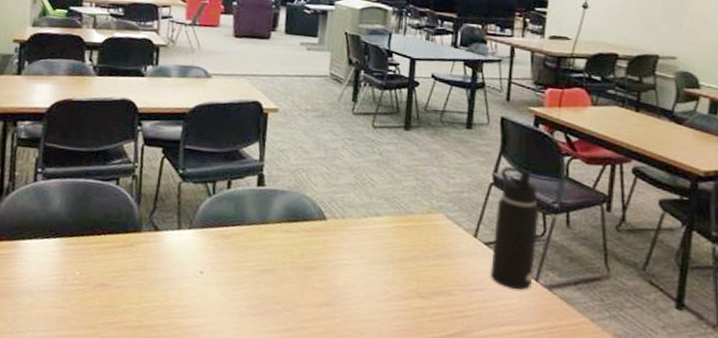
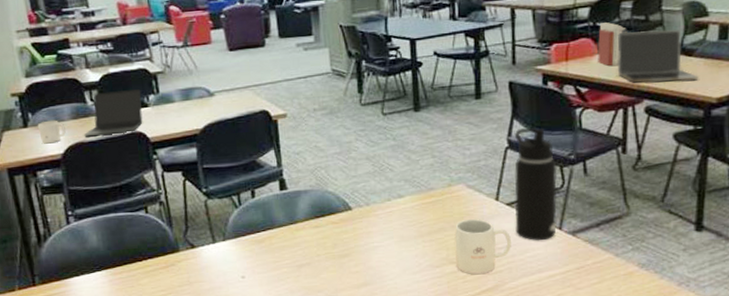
mug: none [30,72,58,96] -> present [37,120,66,144]
laptop: none [74,54,141,99] -> present [84,89,143,137]
mug: none [424,252,485,316] -> present [454,218,511,275]
books: none [590,76,621,120] -> present [597,21,627,66]
laptop: none [609,89,687,149] -> present [617,30,699,83]

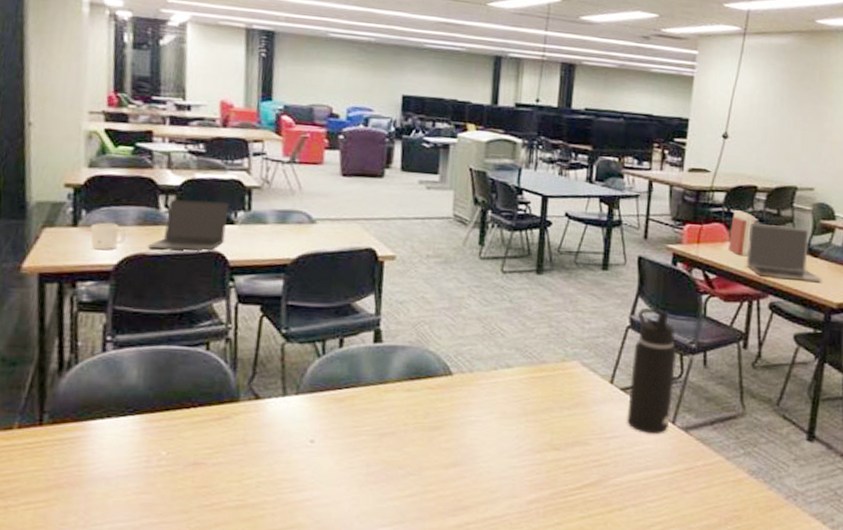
mug: present [454,218,511,275] -> none [559,400,621,466]

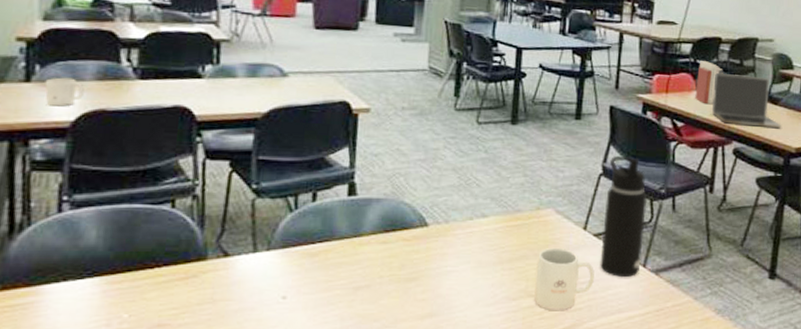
laptop: present [148,199,230,251] -> none [108,52,197,106]
mug: none [559,400,621,466] -> present [534,247,594,311]

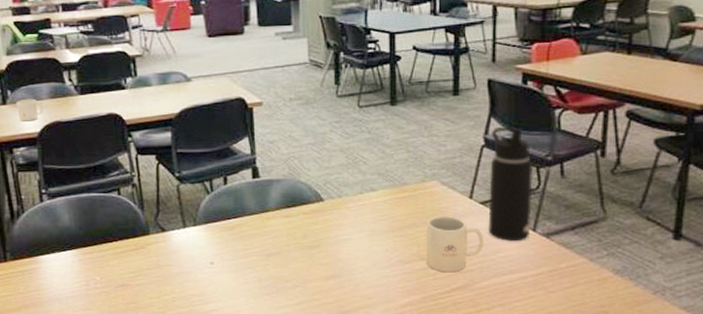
books: present [695,60,723,104] -> none [580,22,611,67]
laptop: present [712,73,782,128] -> none [600,33,683,87]

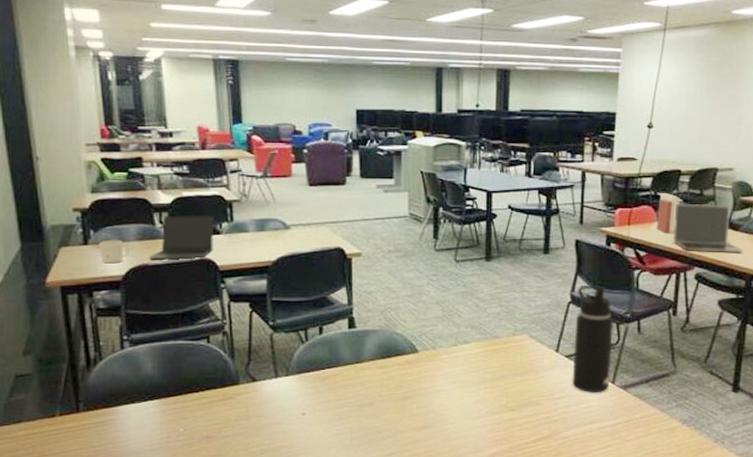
laptop: none [61,72,119,117] -> present [149,215,214,260]
mug: present [425,215,483,273] -> none [514,368,567,423]
books: none [580,22,611,67] -> present [657,192,684,233]
laptop: none [600,33,683,87] -> present [674,204,743,253]

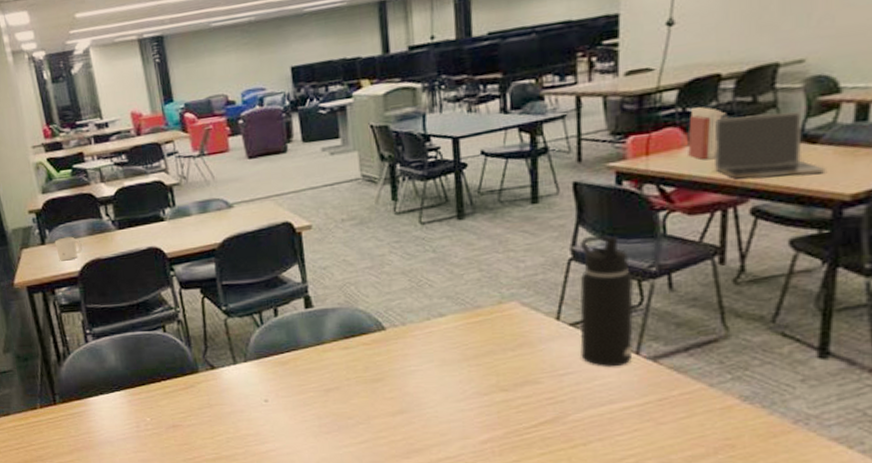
laptop: present [149,215,214,260] -> none [100,203,159,254]

